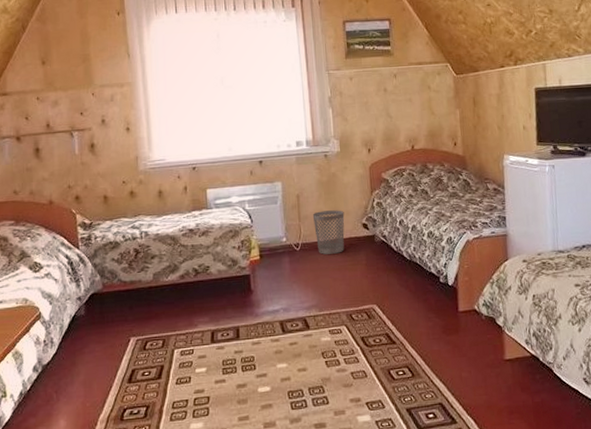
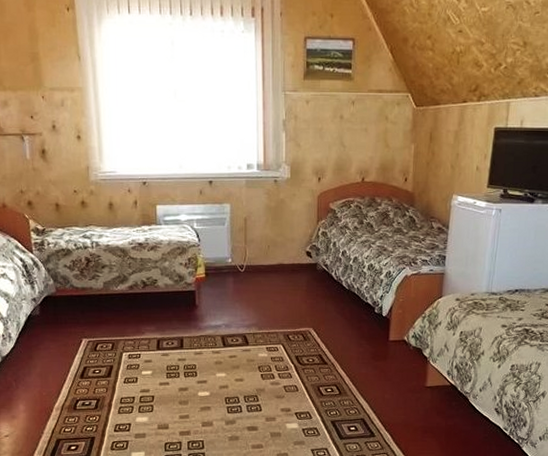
wastebasket: present [312,210,345,255] -> none [258,236,289,278]

